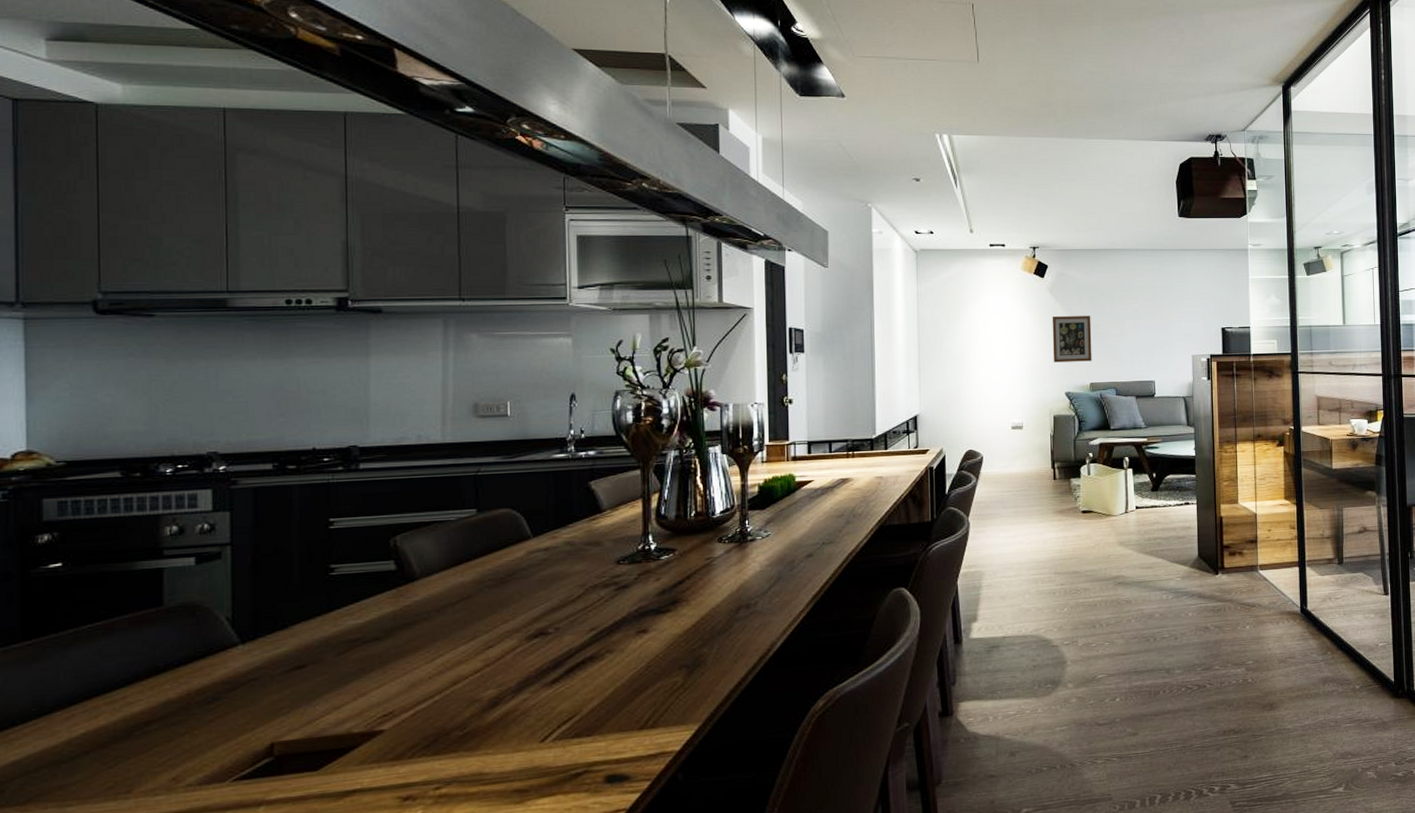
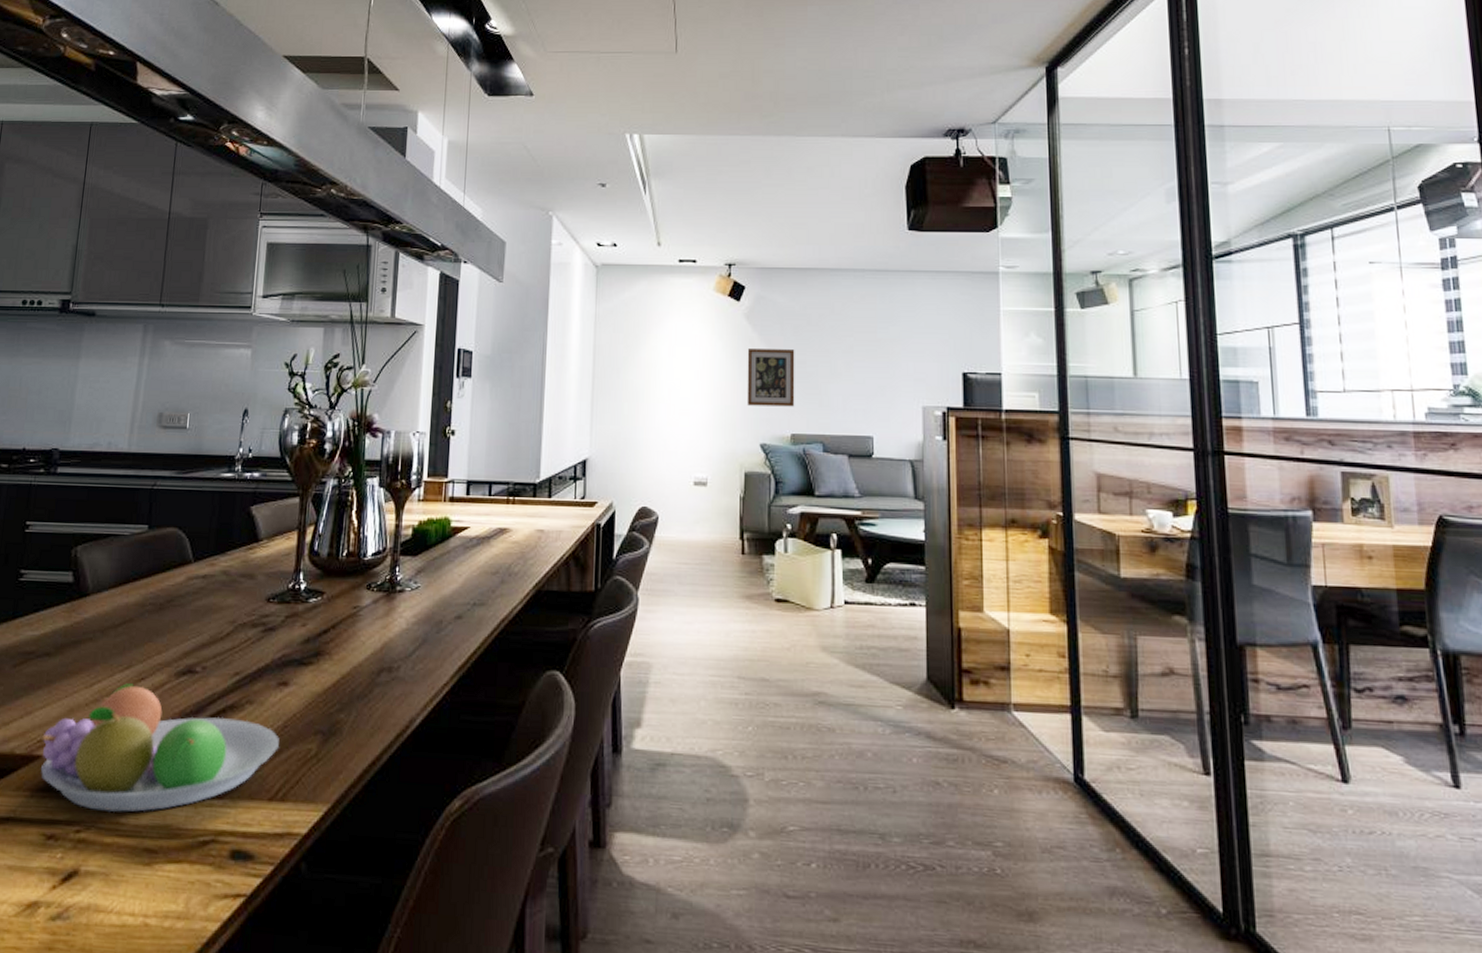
fruit bowl: none [381,652,644,768] -> present [40,683,279,813]

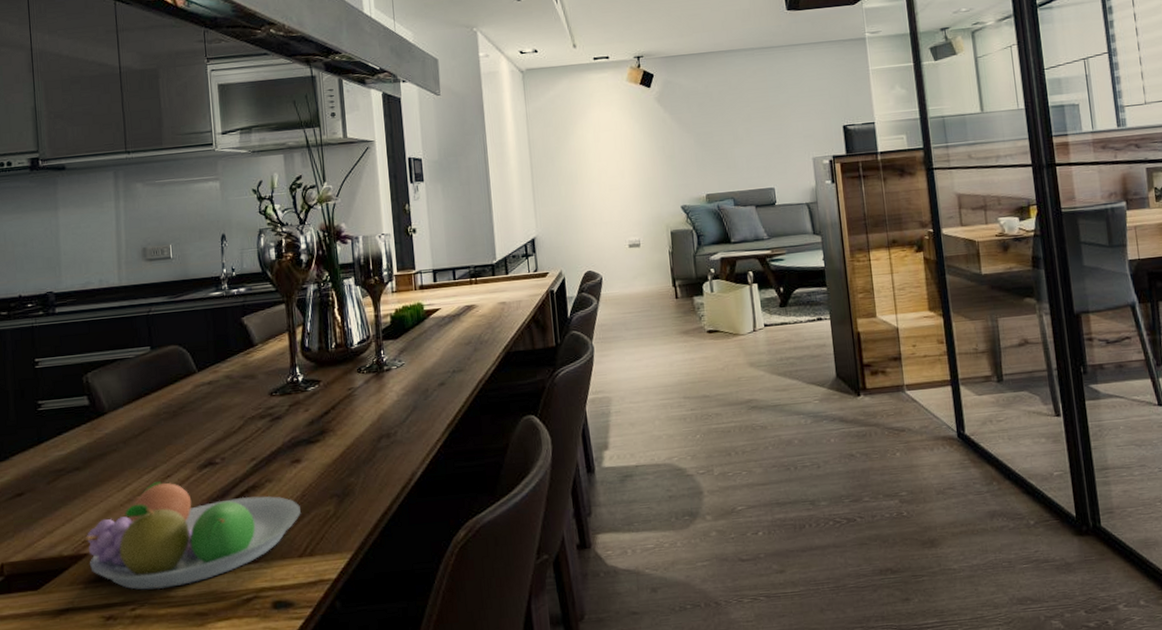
wall art: present [747,349,795,407] -> none [661,123,707,175]

